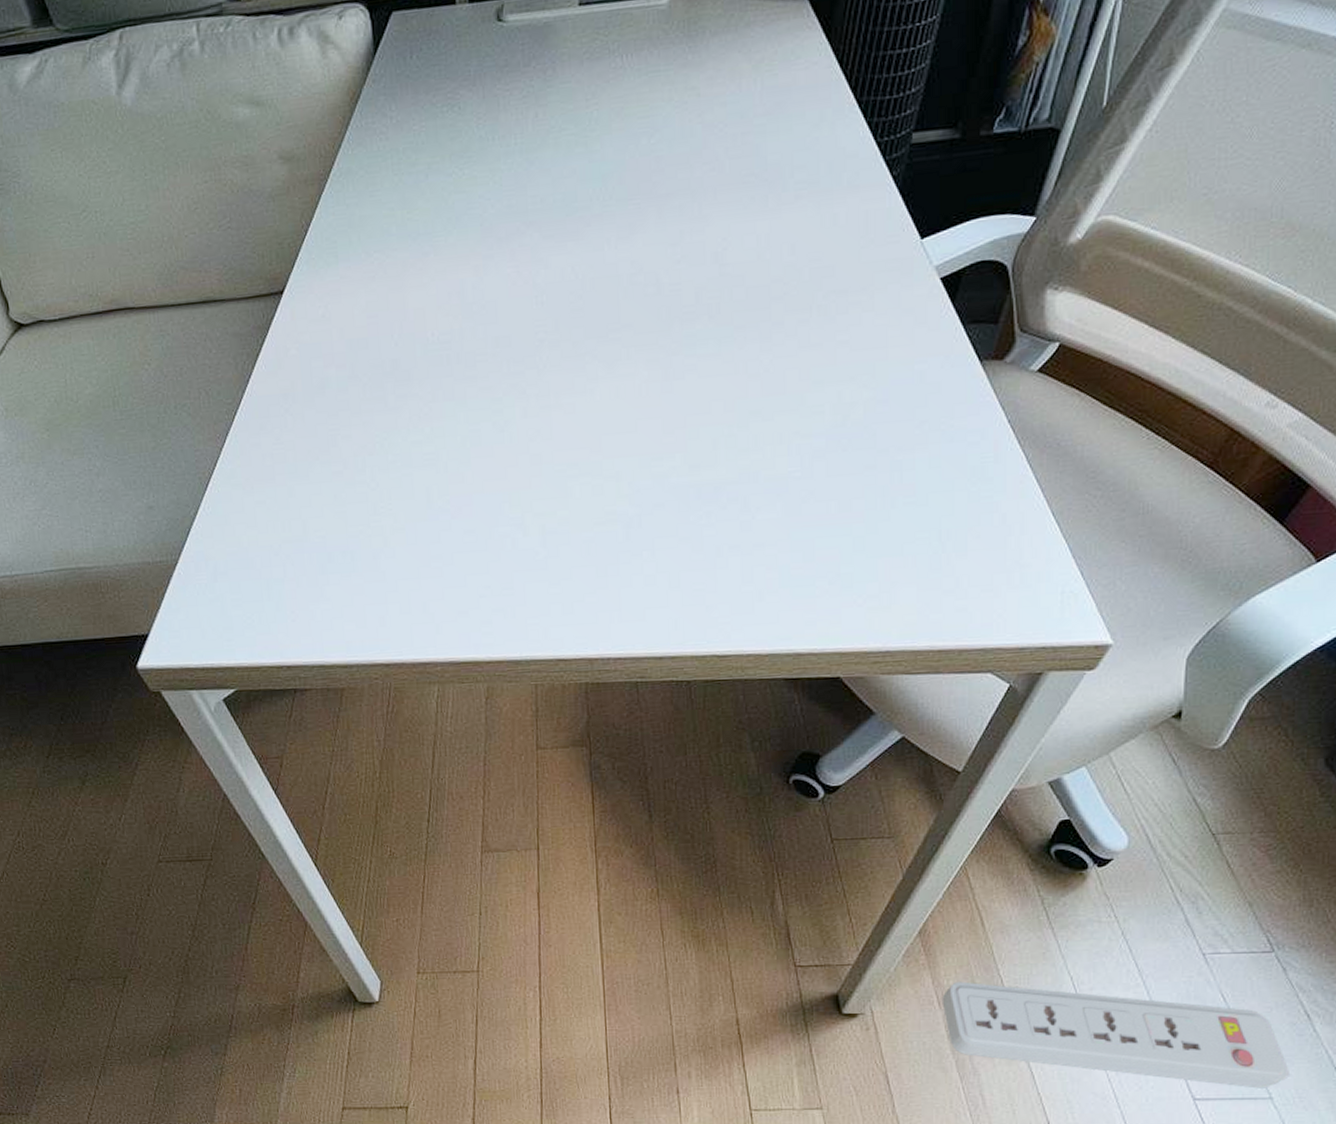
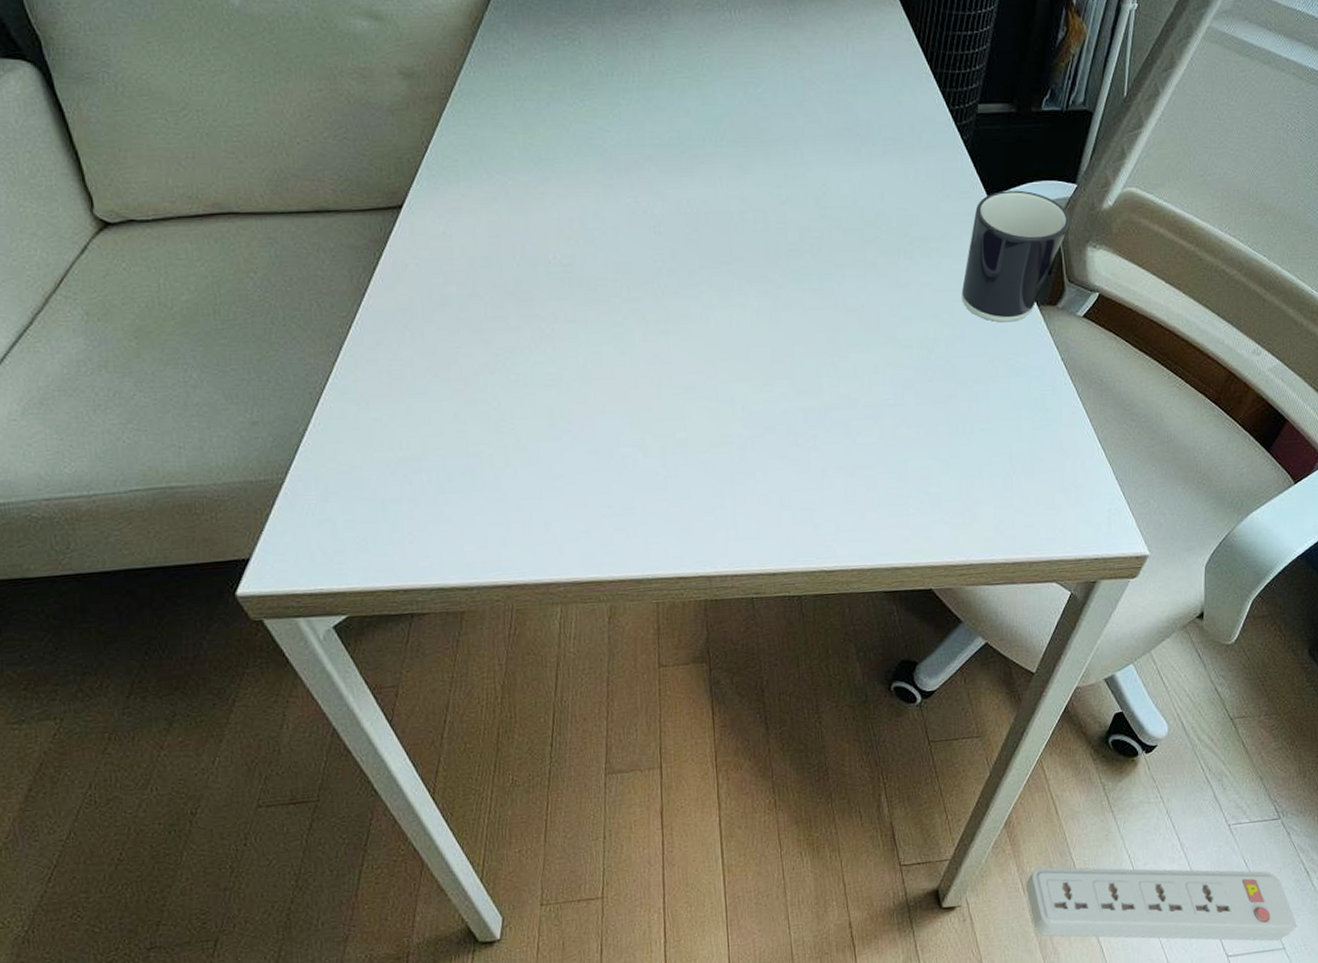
mug: none [885,228,1026,382] -> present [961,190,1070,323]

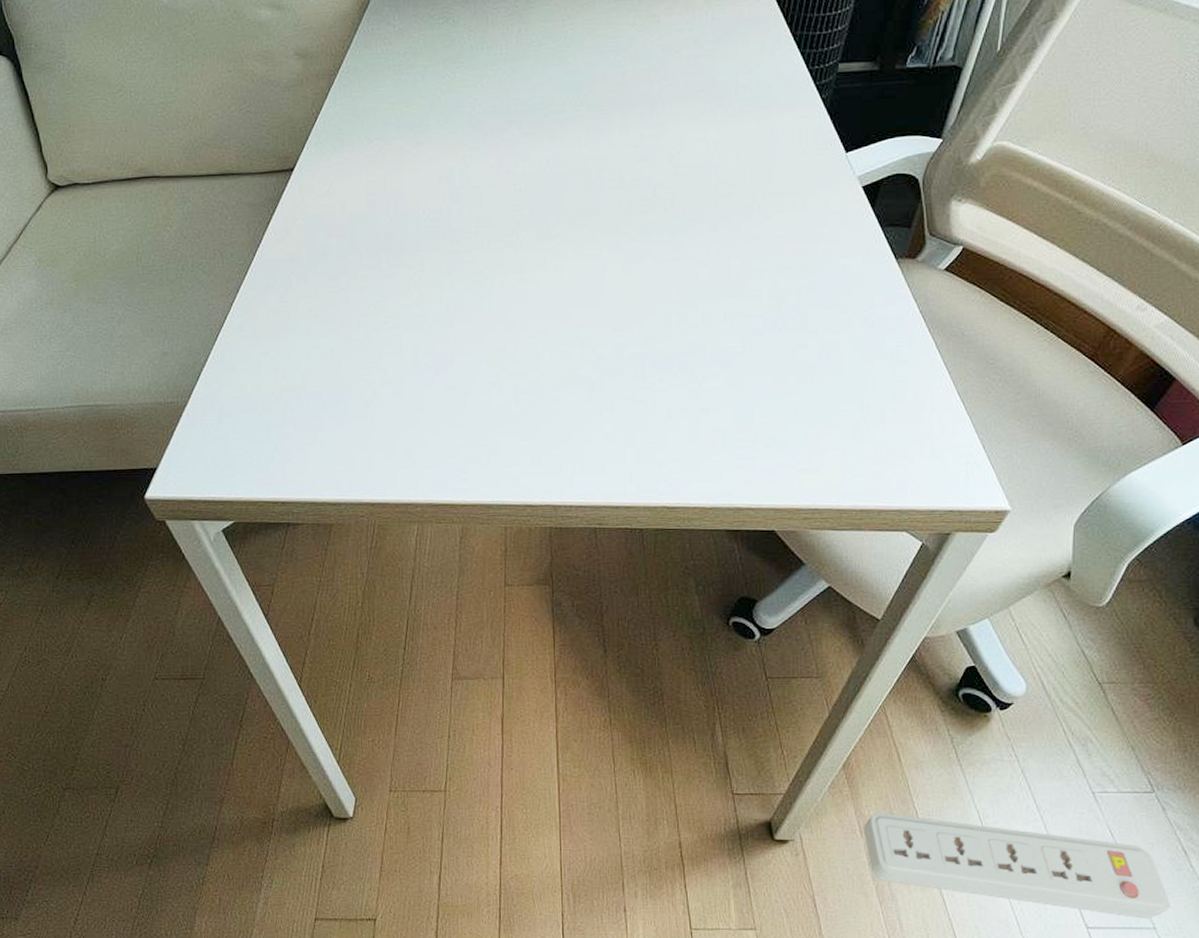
mug: present [961,190,1070,323] -> none [815,146,934,275]

